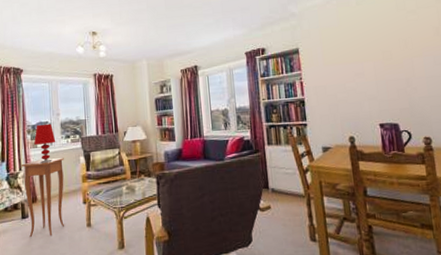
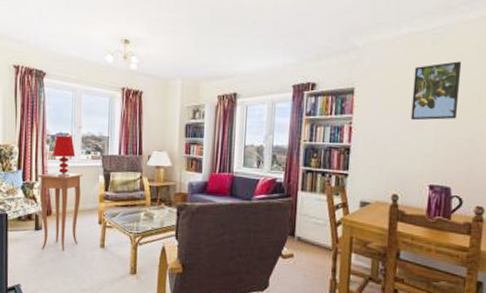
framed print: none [346,15,391,69] -> present [410,61,462,121]

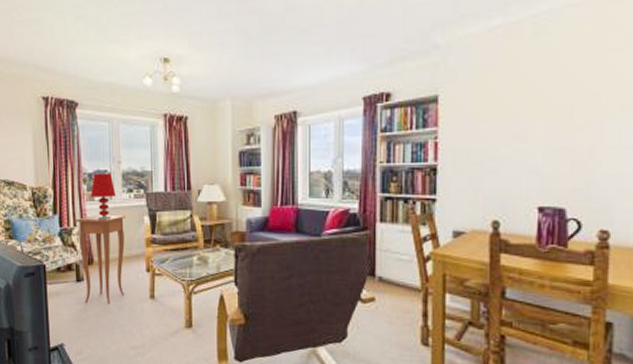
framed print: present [410,61,462,121] -> none [510,53,572,130]

